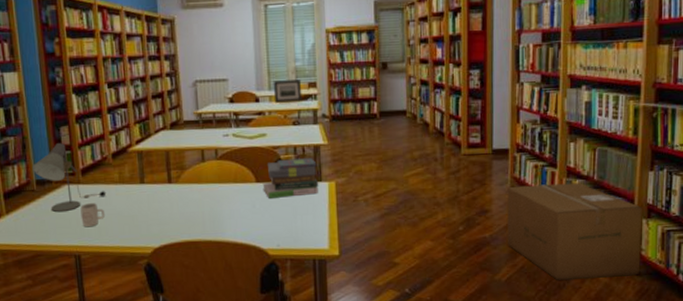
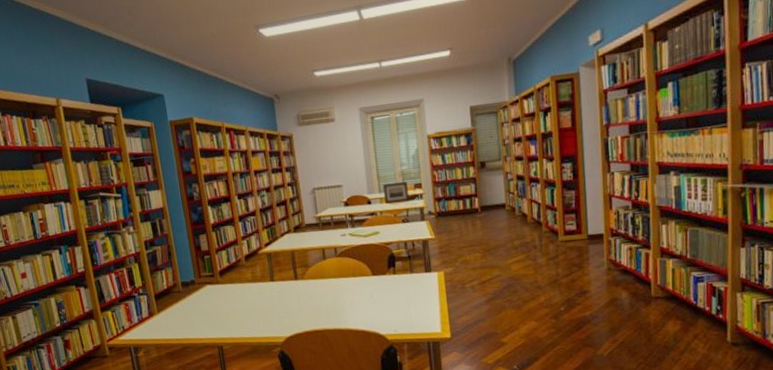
desk lamp: present [32,142,107,212] -> none [178,248,242,309]
mug: present [80,203,106,228] -> none [220,300,242,322]
books: present [262,158,319,198] -> none [378,251,429,289]
box: present [507,182,642,280] -> none [604,261,737,353]

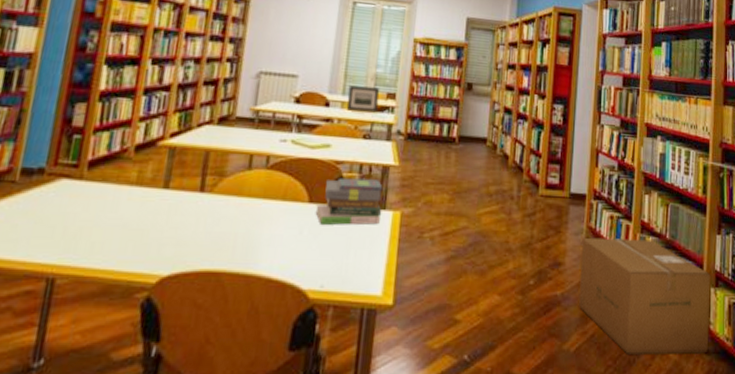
books: none [378,251,429,289] -> present [315,177,383,225]
box: none [604,261,737,353] -> present [579,237,711,354]

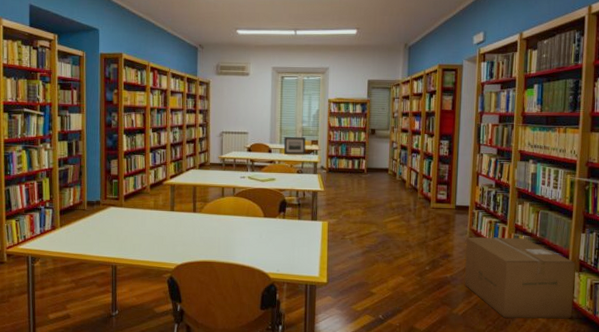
books: present [315,177,383,225] -> none [269,200,315,232]

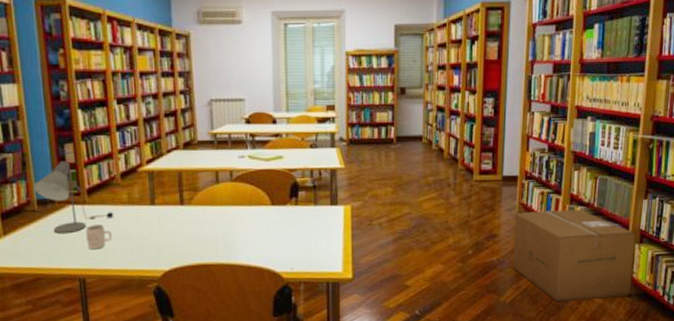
desk lamp: none [86,172,143,229] -> present [33,160,114,233]
mug: none [120,224,140,243] -> present [86,224,113,250]
picture frame: present [283,137,306,155] -> none [291,102,320,125]

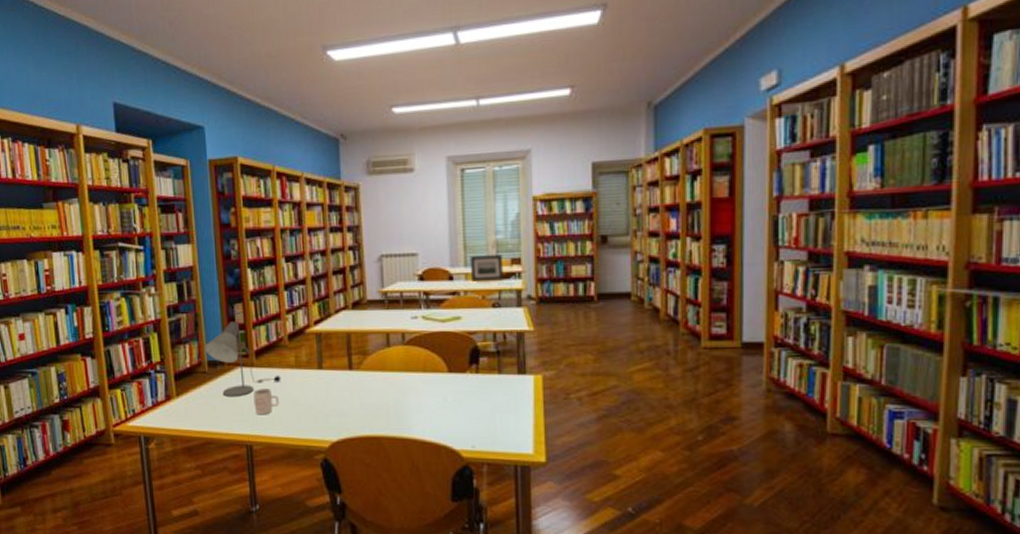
picture frame: none [291,102,320,125] -> present [469,255,504,282]
box: present [513,209,636,302] -> none [761,387,950,511]

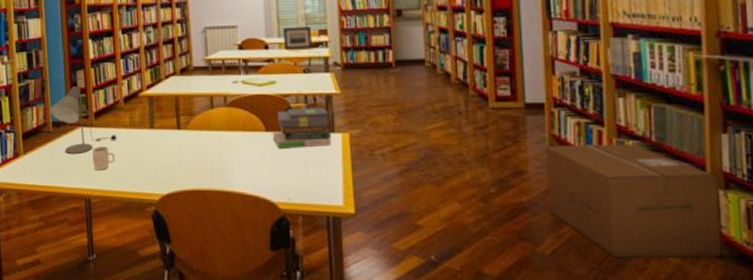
books: none [456,346,523,391] -> present [272,107,332,148]
box: none [761,387,950,511] -> present [545,144,722,258]

